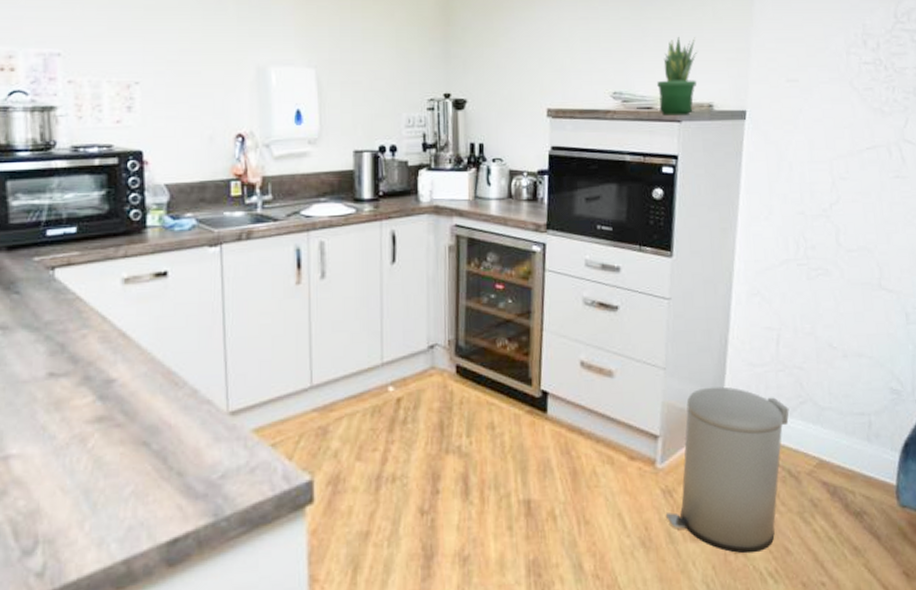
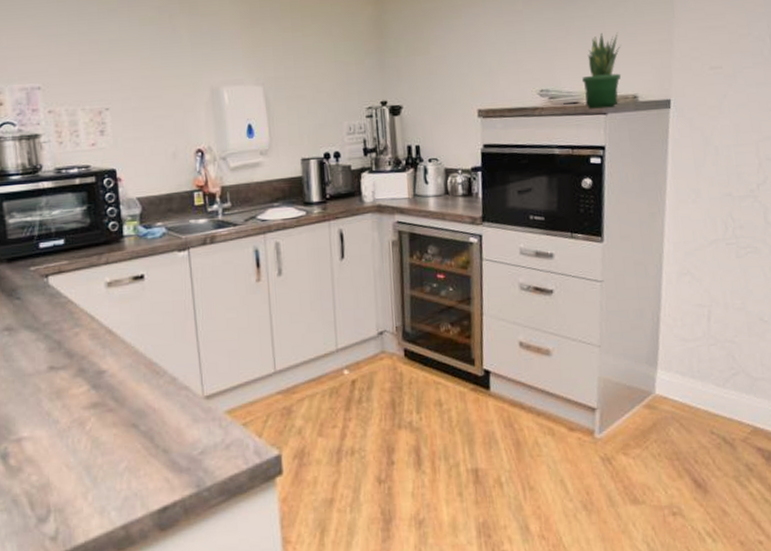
pedal bin: present [665,386,790,554] -> none [605,361,723,515]

